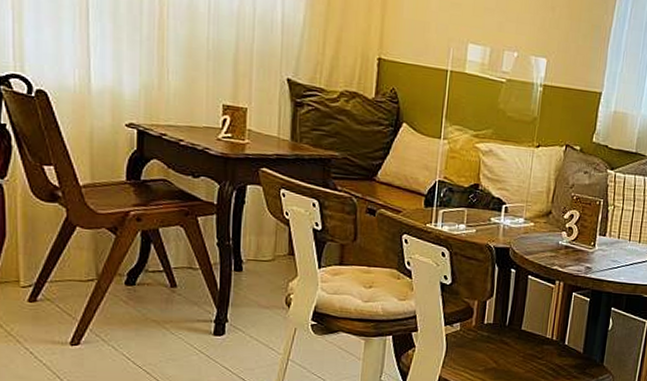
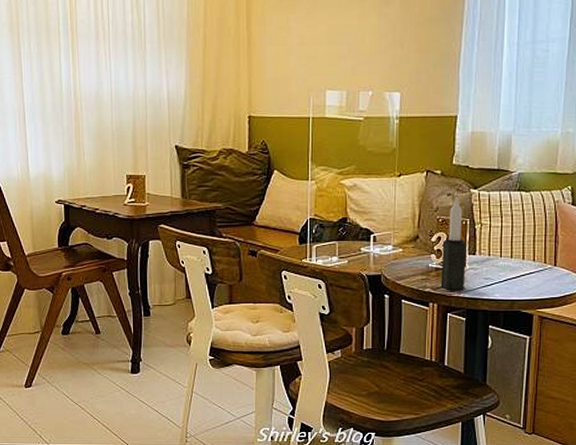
candle: none [568,175,598,270] -> present [440,196,466,290]

